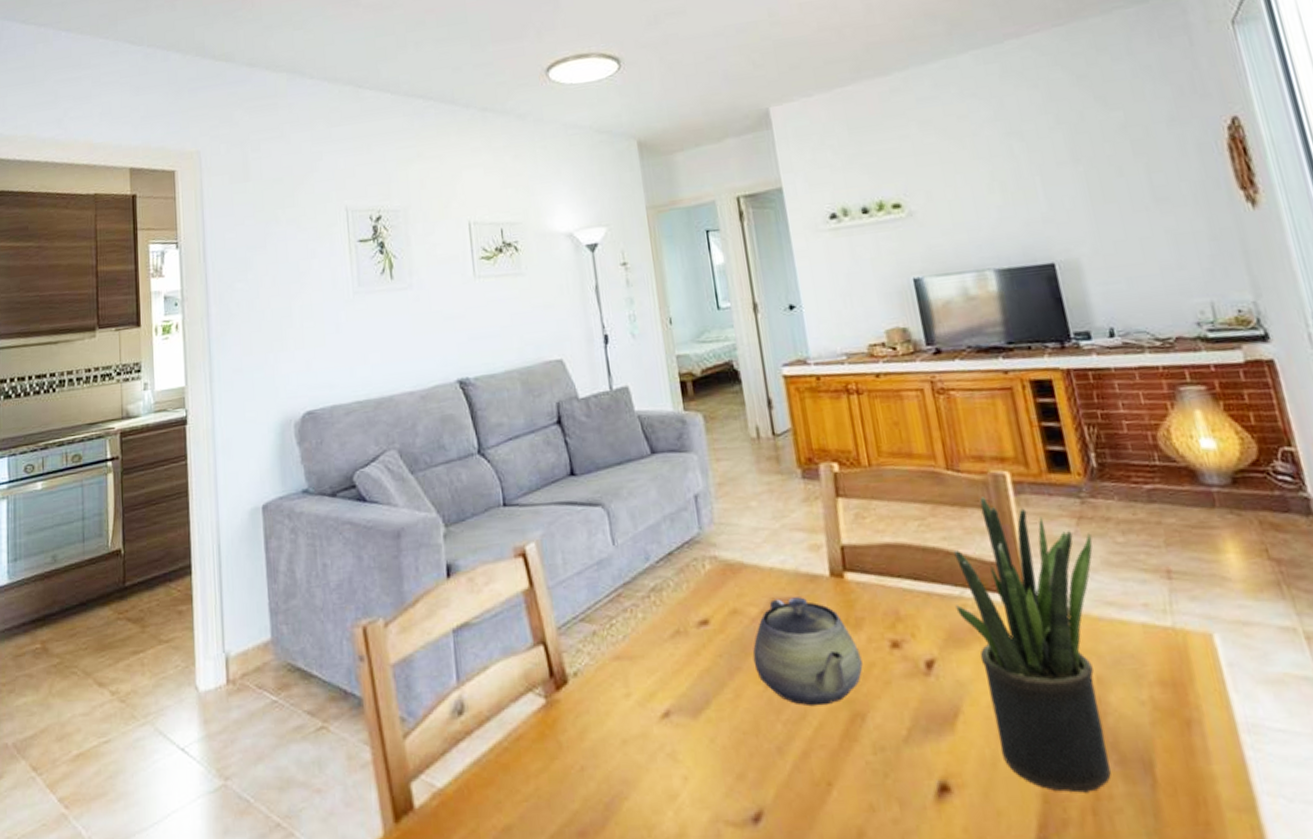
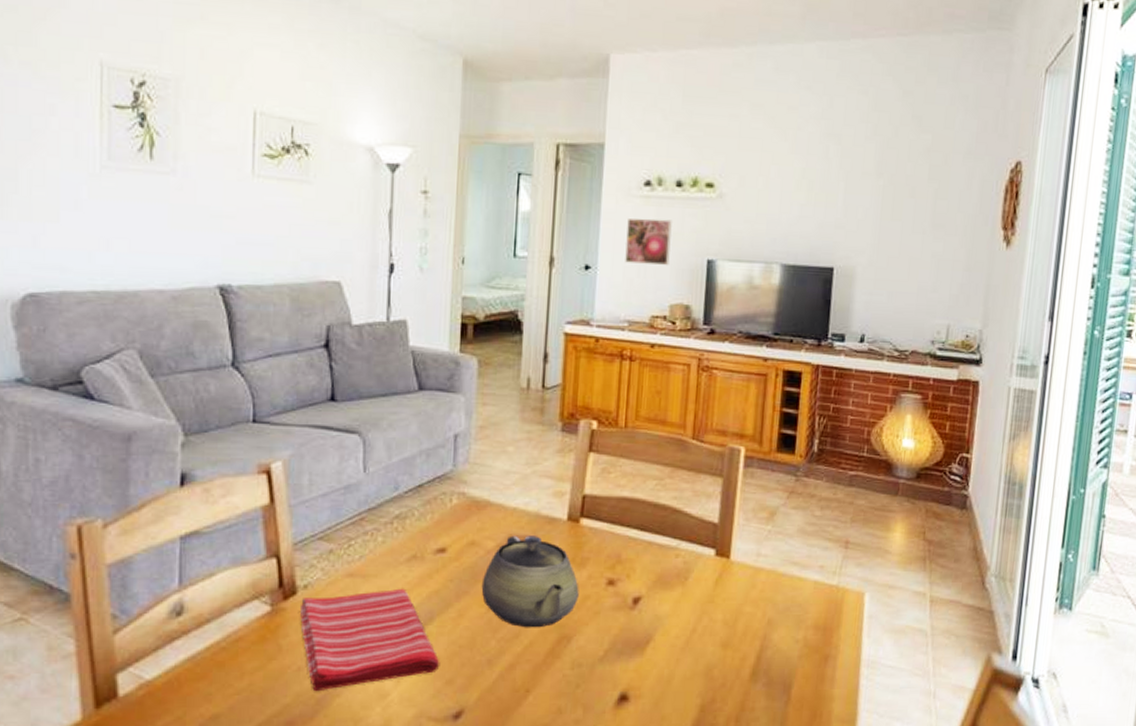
dish towel: none [573,668,727,795] -> present [300,588,440,692]
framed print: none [821,246,874,296] -> present [625,218,672,266]
potted plant: present [954,496,1111,793] -> none [670,466,796,705]

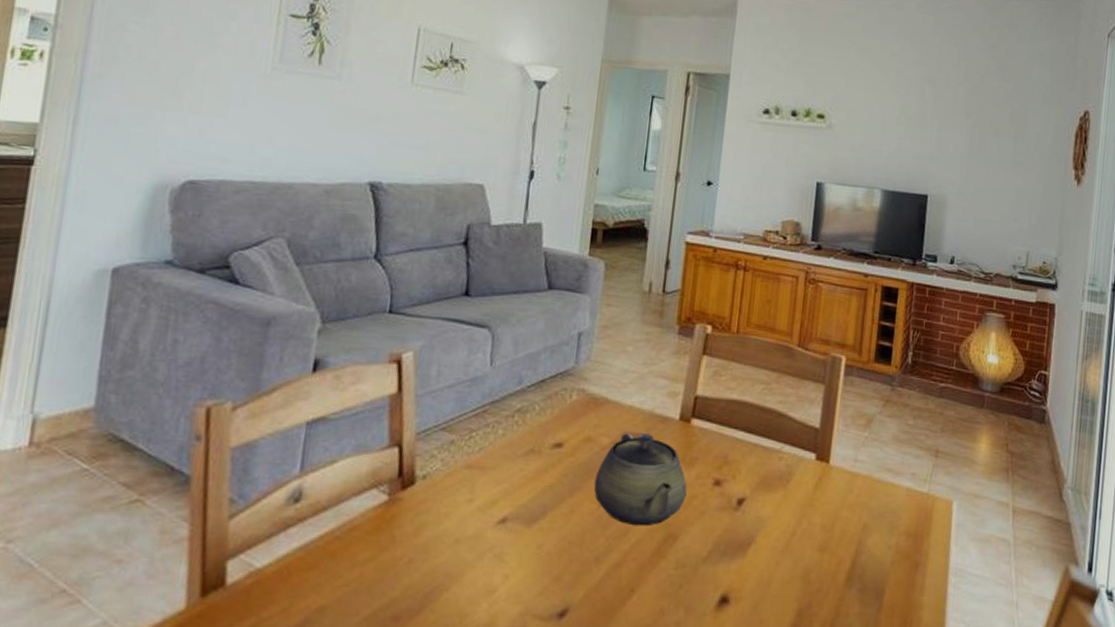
dish towel: present [300,588,440,692] -> none [416,481,550,585]
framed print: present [625,218,672,266] -> none [743,141,787,186]

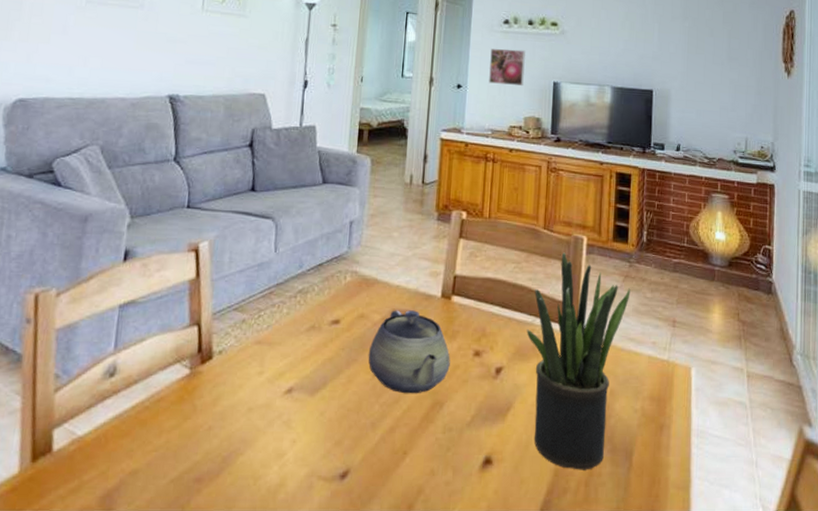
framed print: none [743,141,787,186] -> present [489,48,525,87]
potted plant: none [773,373,891,611] -> present [526,252,631,470]

